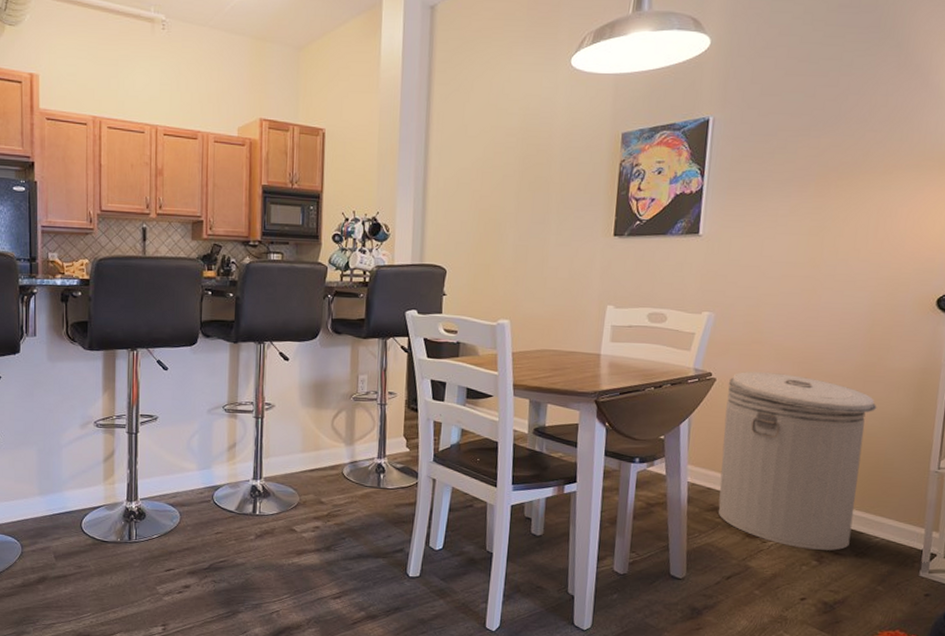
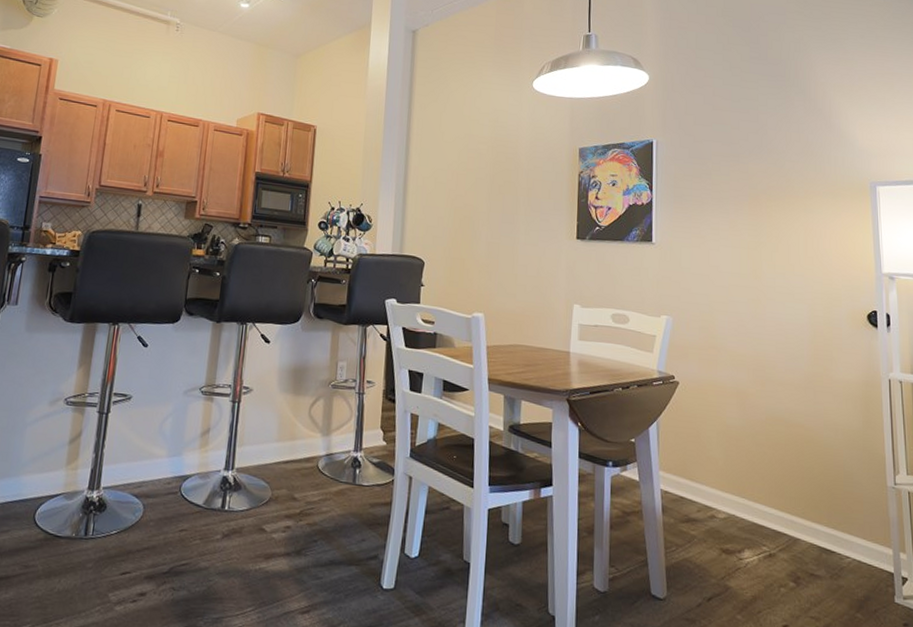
can: present [718,371,877,551] -> none [690,376,830,571]

